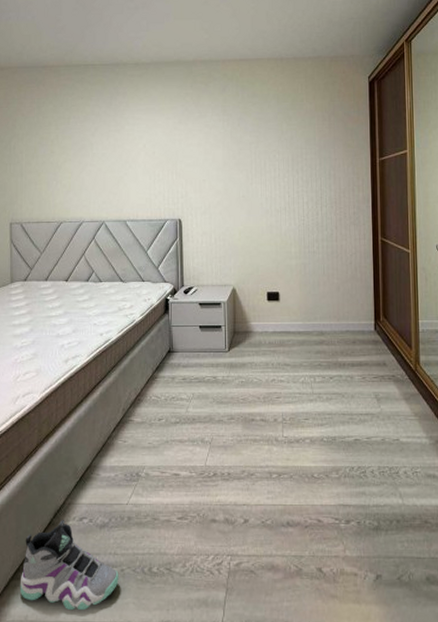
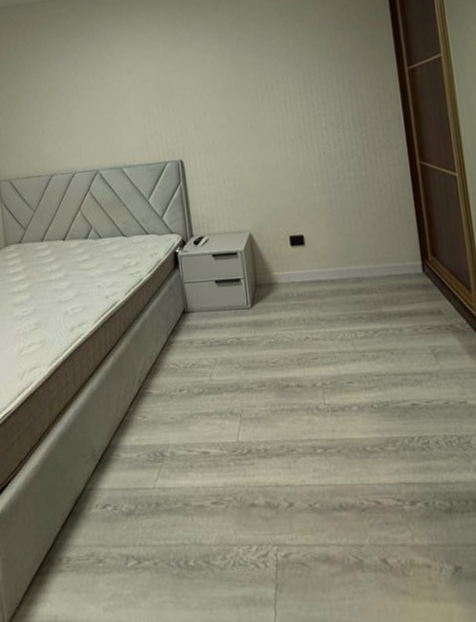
sneaker: present [21,520,119,611] -> none [45,508,153,611]

